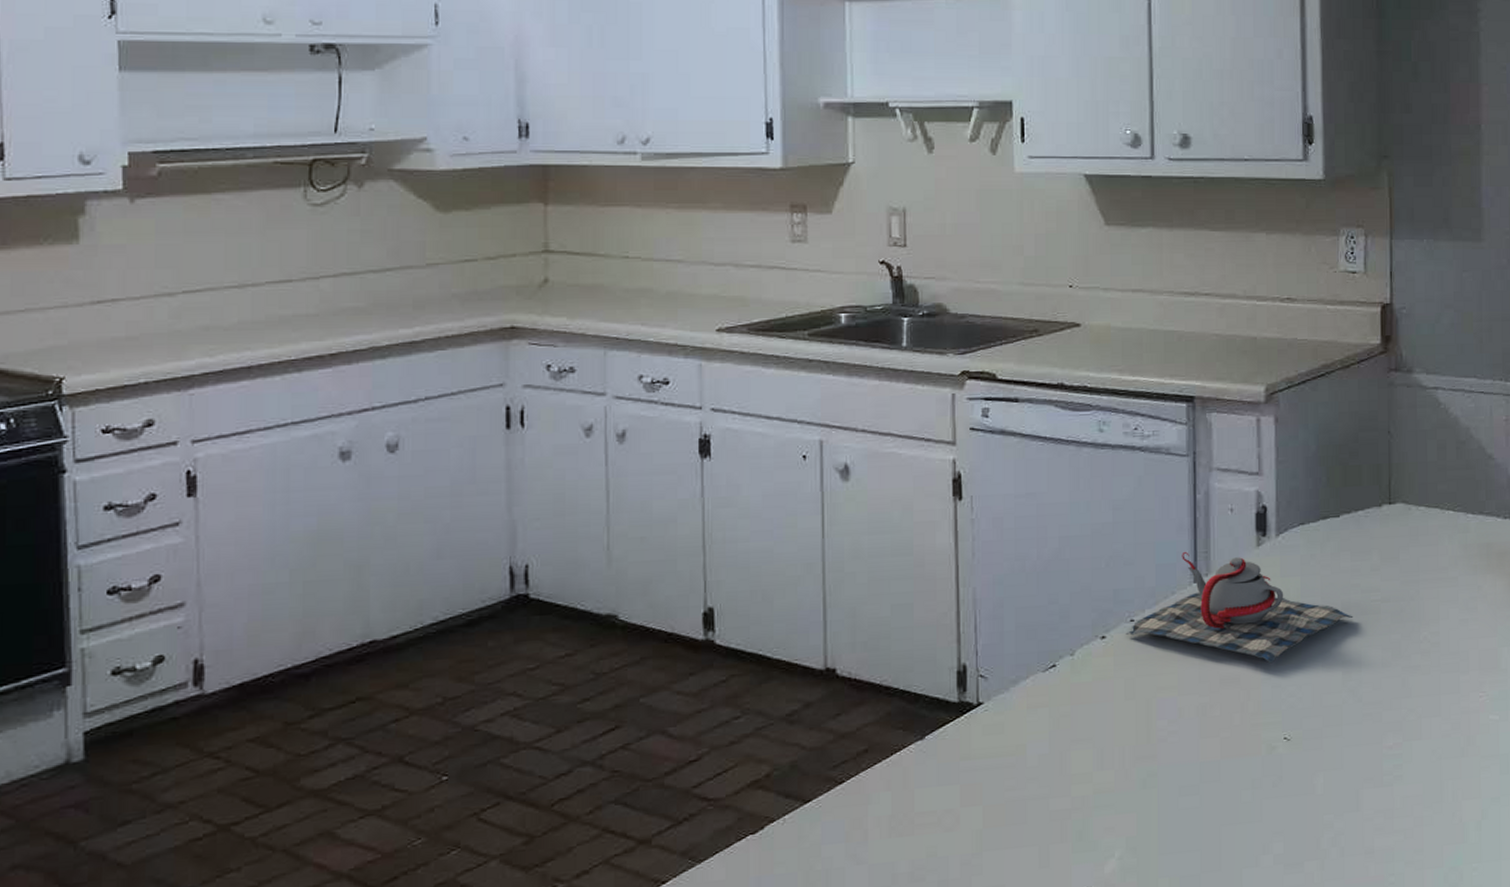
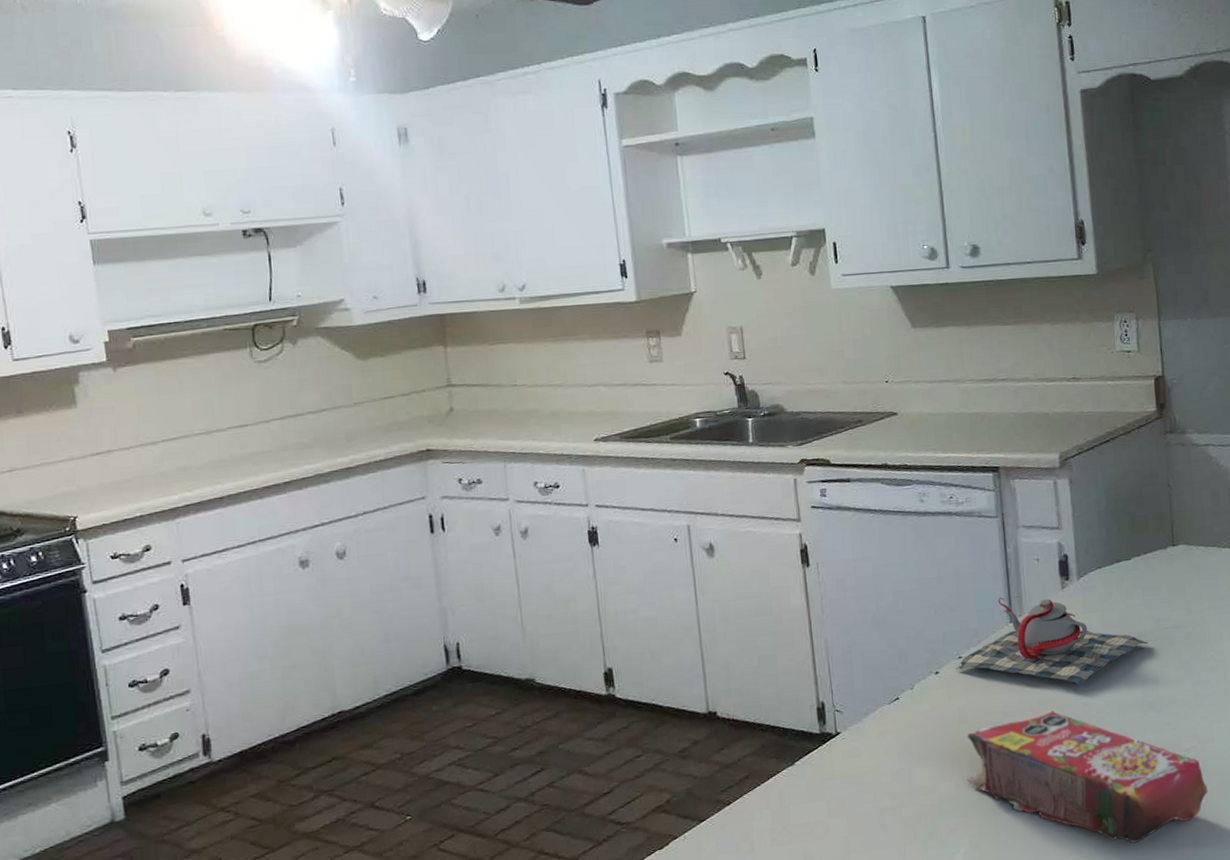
cereal box: none [1129,691,1411,856] -> present [967,711,1208,843]

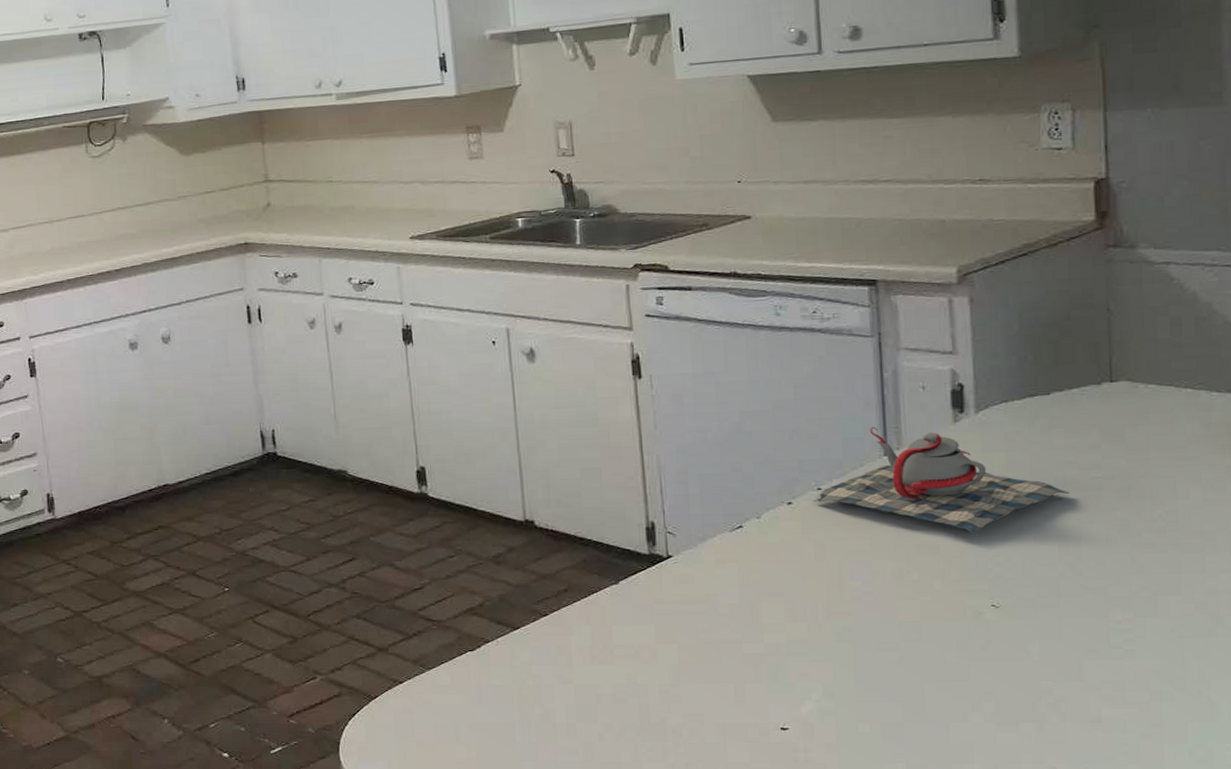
cereal box: present [967,711,1208,843] -> none [823,559,1145,719]

